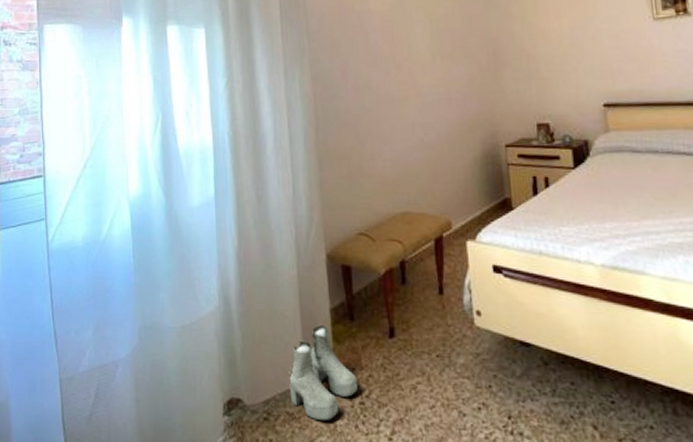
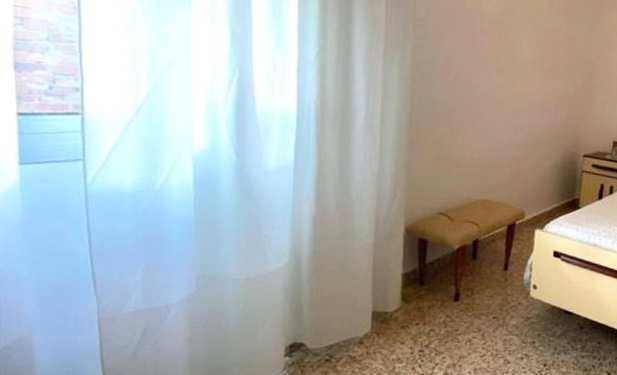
boots: present [288,324,358,422] -> none [353,286,419,364]

